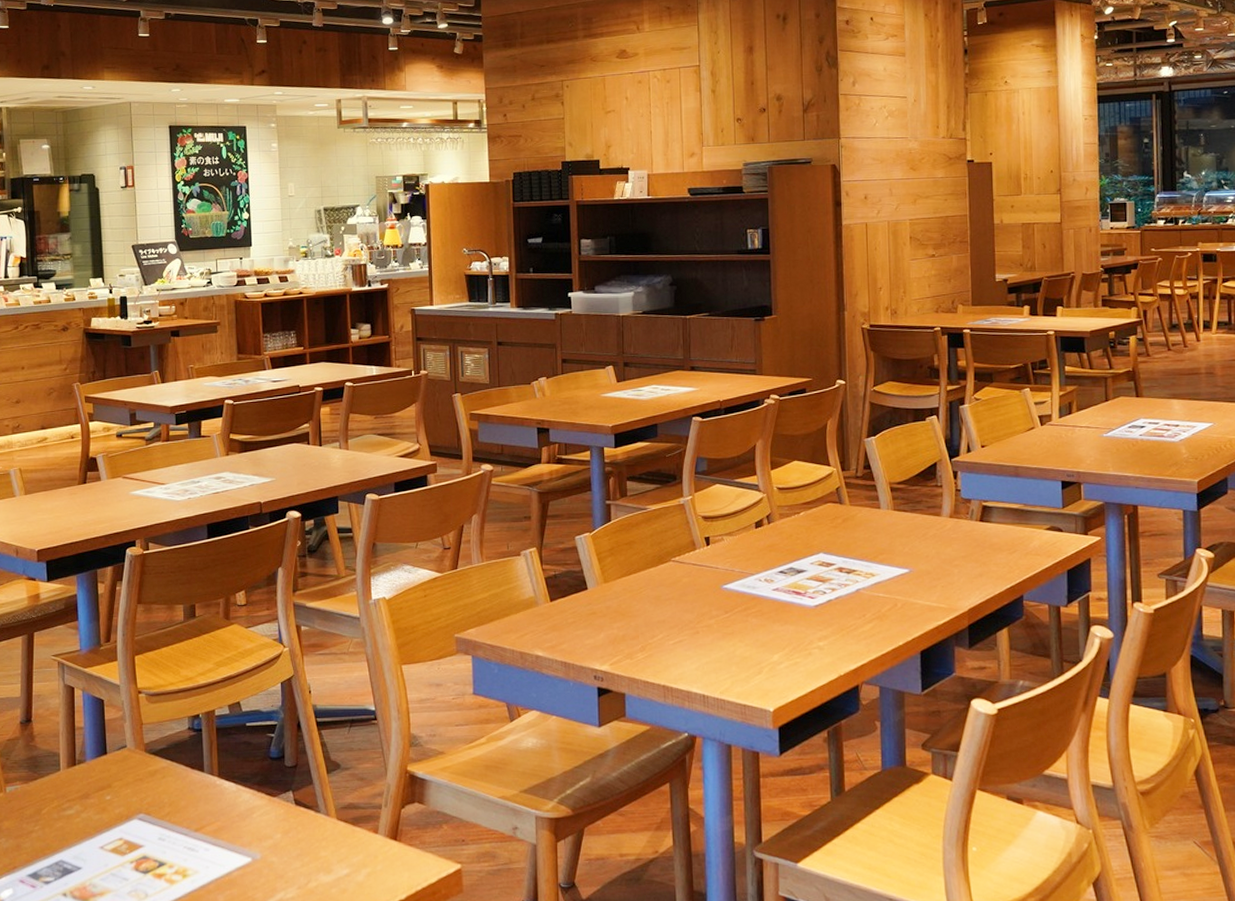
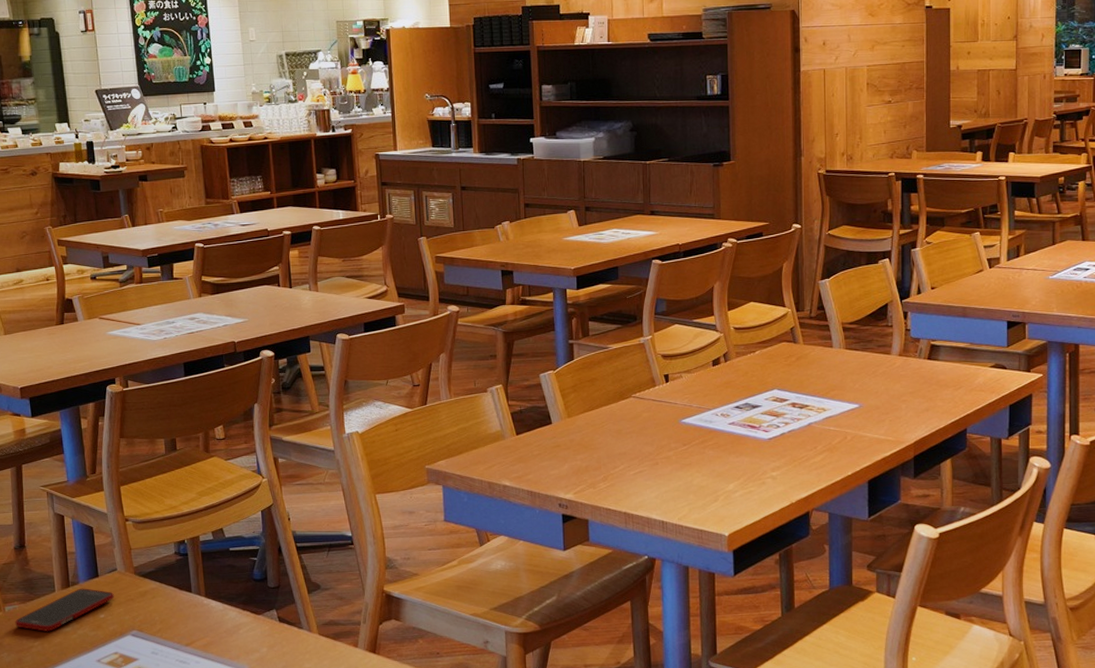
cell phone: none [16,767,122,815] -> present [15,588,114,632]

